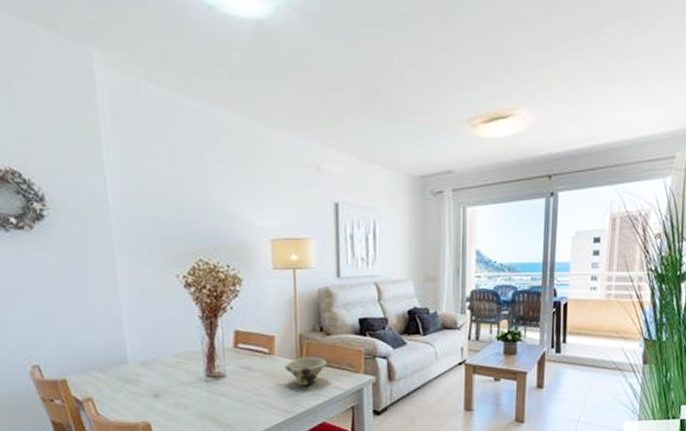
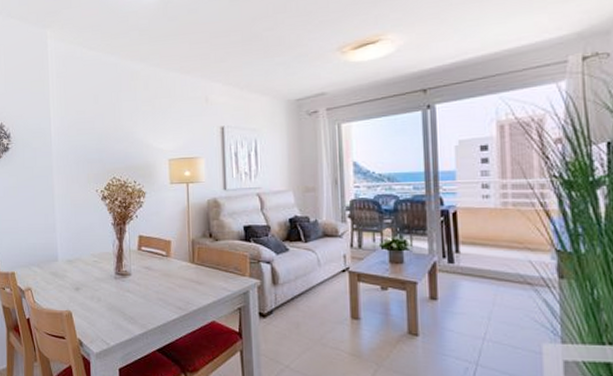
bowl: present [284,356,327,386] -> none [179,259,216,287]

